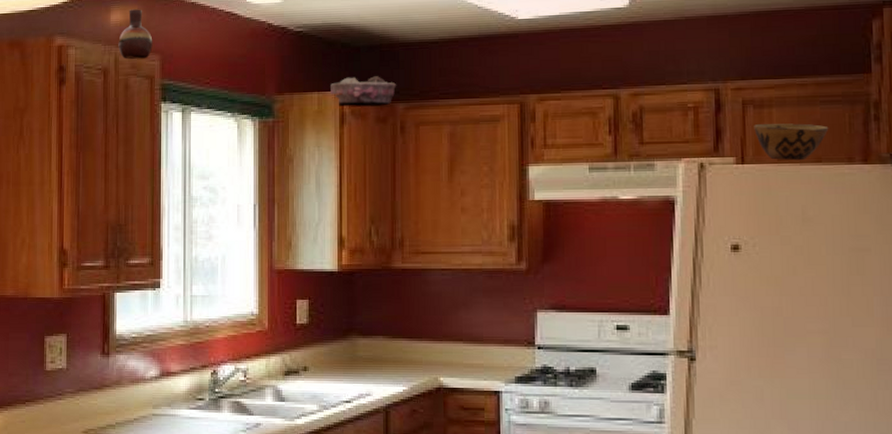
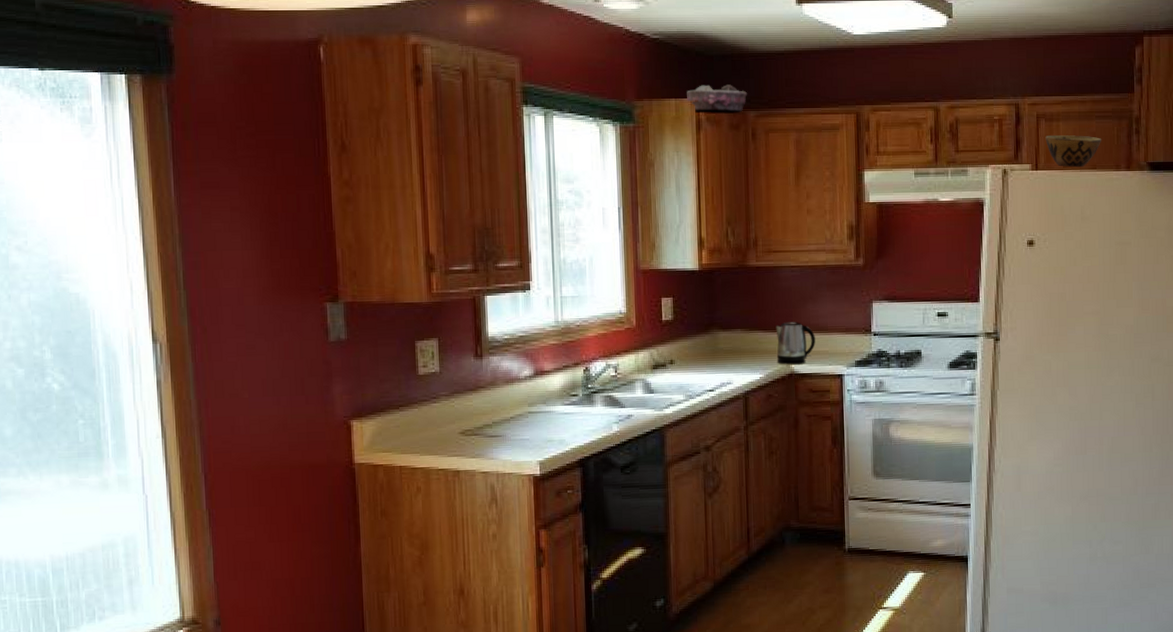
vase: present [118,9,153,60] -> none [476,9,512,62]
kettle: none [422,329,468,378] -> present [775,321,815,365]

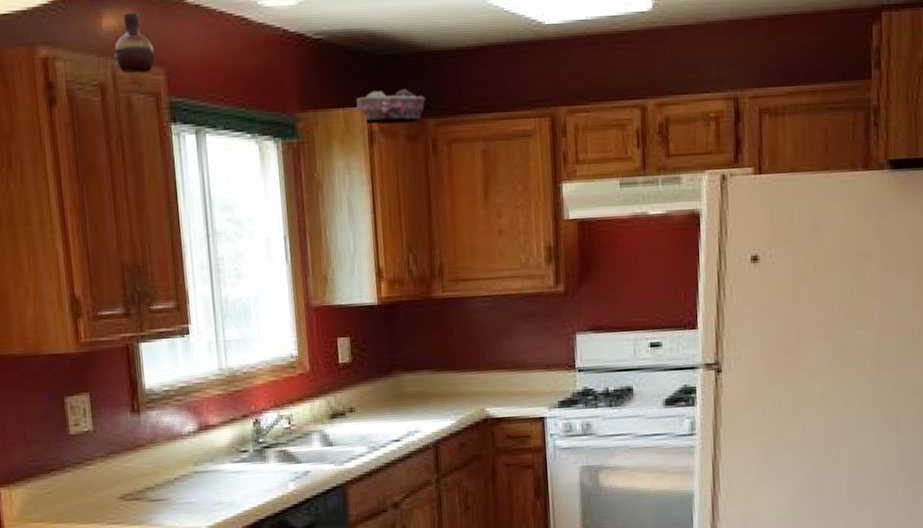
vase: none [476,9,512,62] -> present [114,13,155,74]
kettle: present [775,321,815,365] -> none [467,358,513,409]
woven basket: present [1045,135,1102,168] -> none [769,131,835,170]

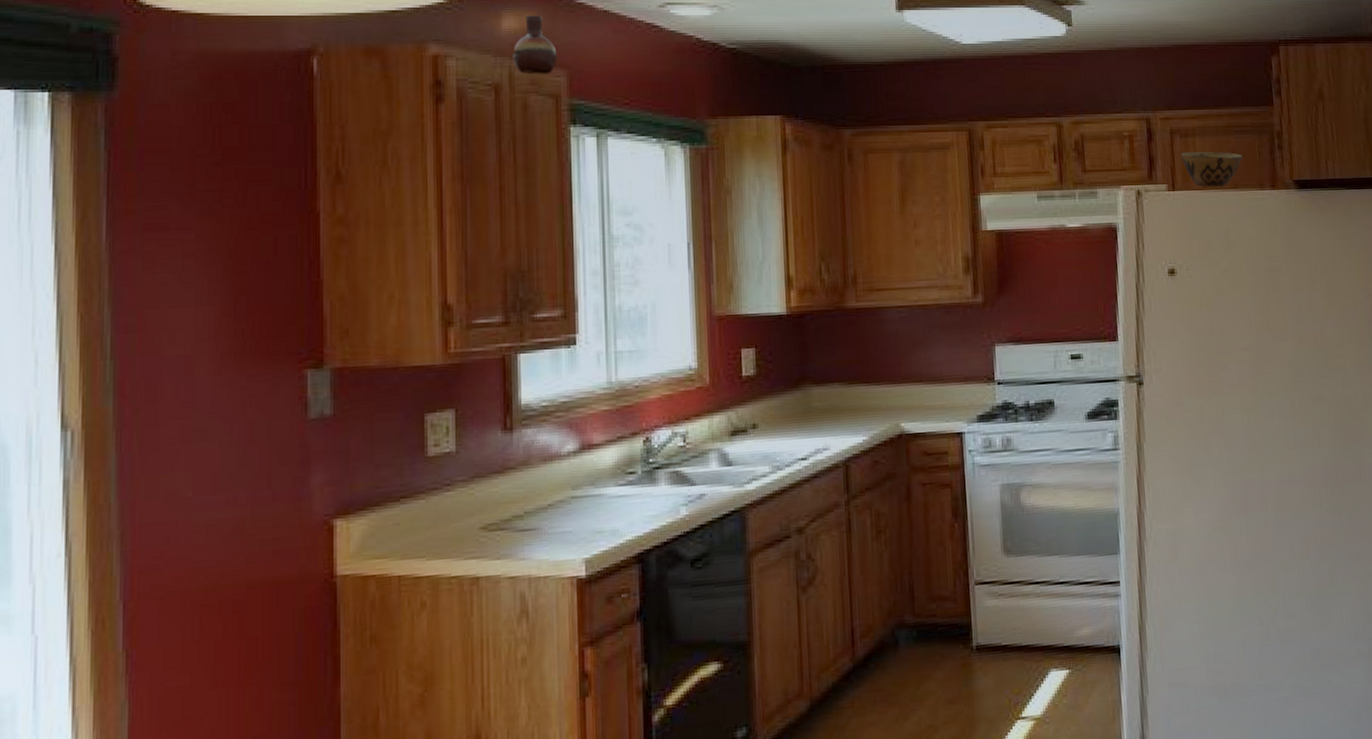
decorative basket: present [356,89,426,125] -> none [770,100,842,133]
woven basket: none [769,131,835,170] -> present [1181,152,1243,187]

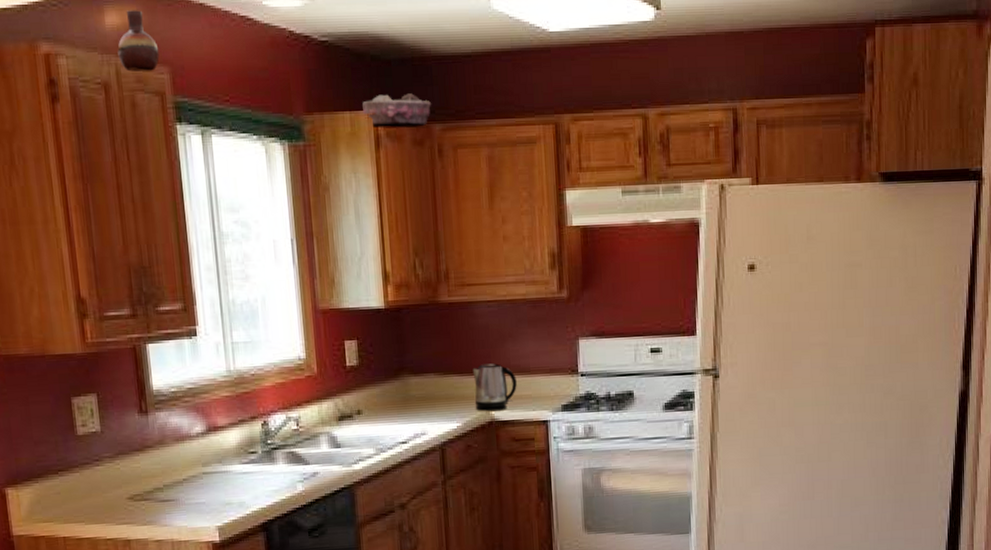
decorative basket: none [770,100,842,133] -> present [362,93,432,129]
kettle: none [881,371,929,424] -> present [472,362,517,412]
woven basket: present [1181,152,1243,187] -> none [767,143,830,181]

